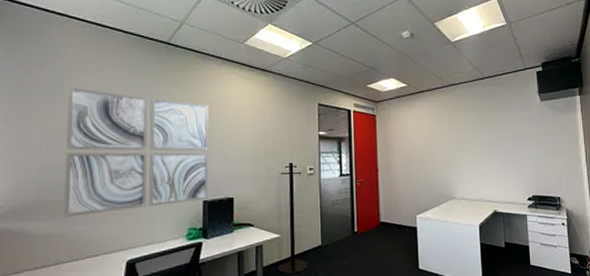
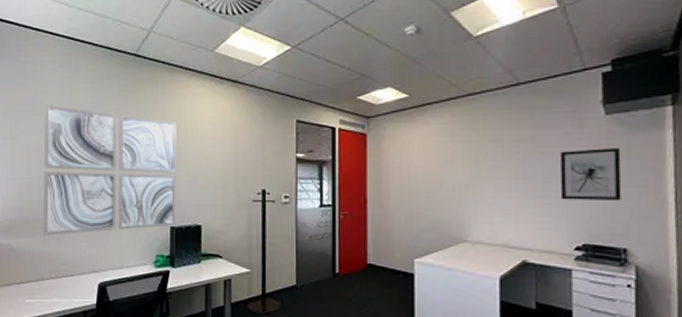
wall art: none [514,125,554,164] -> present [559,148,622,201]

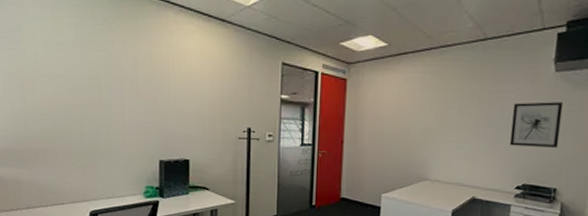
wall art: present [43,105,177,236] -> none [24,33,165,166]

